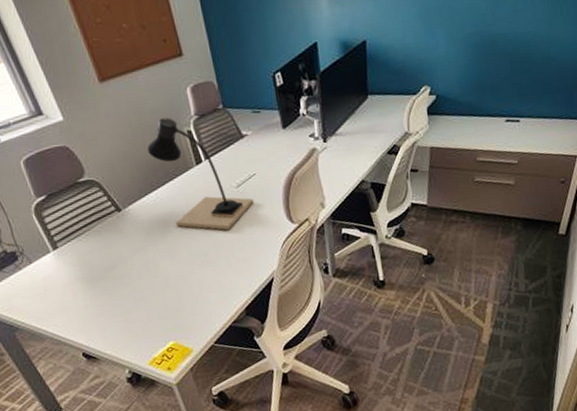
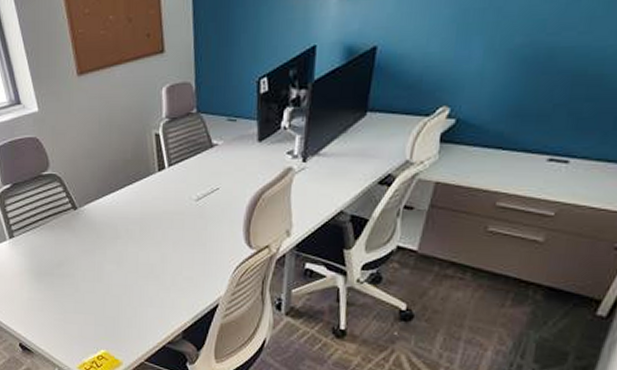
desk lamp: present [147,118,254,230] -> none [111,118,212,244]

